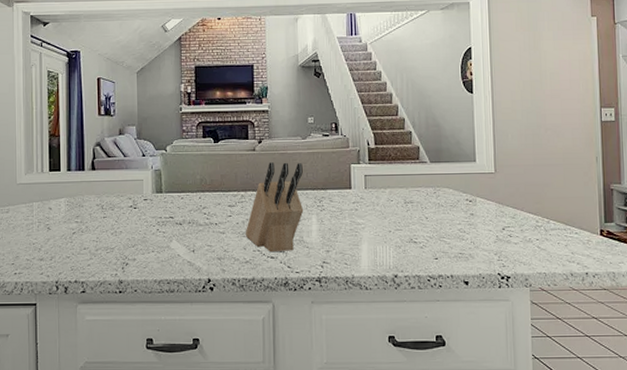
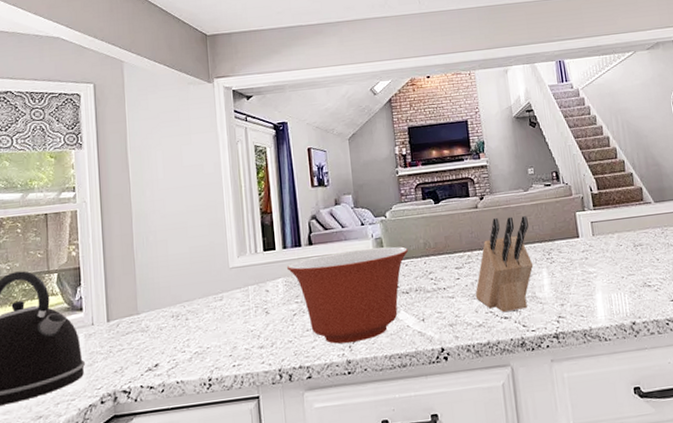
mixing bowl: none [69,178,184,265] -> present [286,246,408,344]

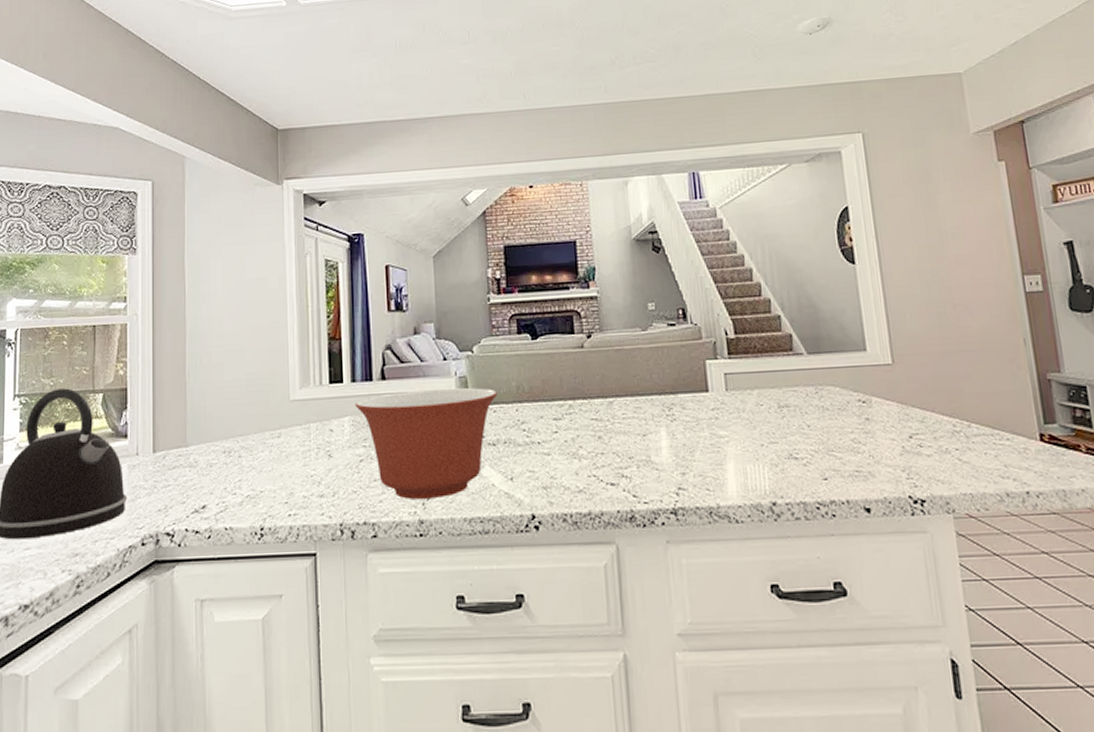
knife block: present [475,216,534,313] -> none [576,360,650,478]

